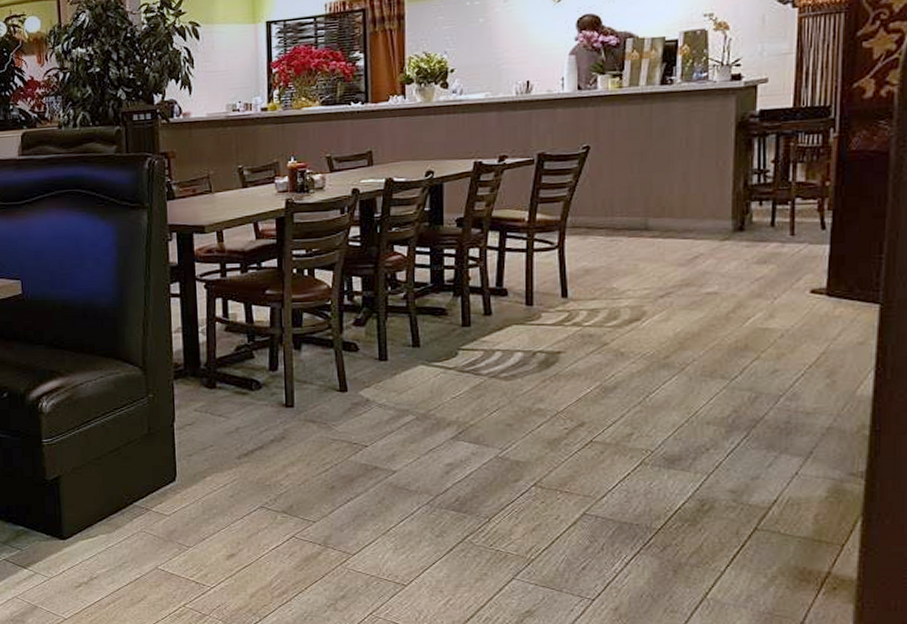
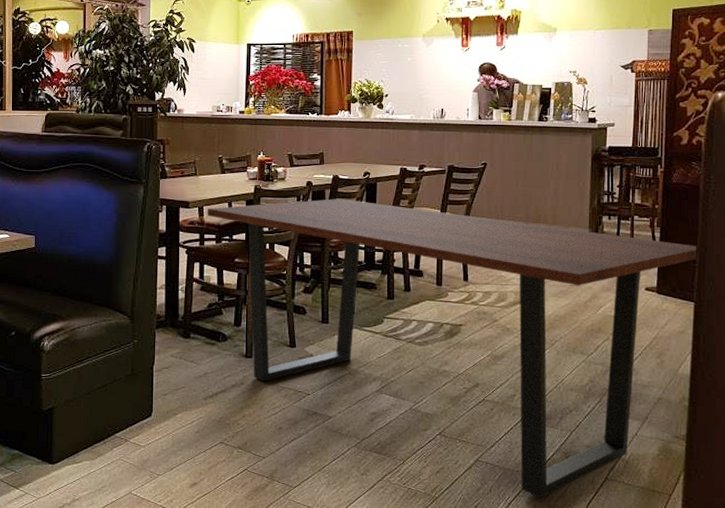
dining table: none [227,207,887,556] -> present [207,199,698,498]

